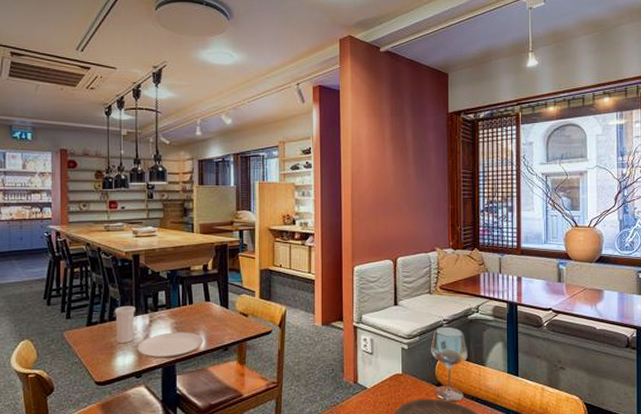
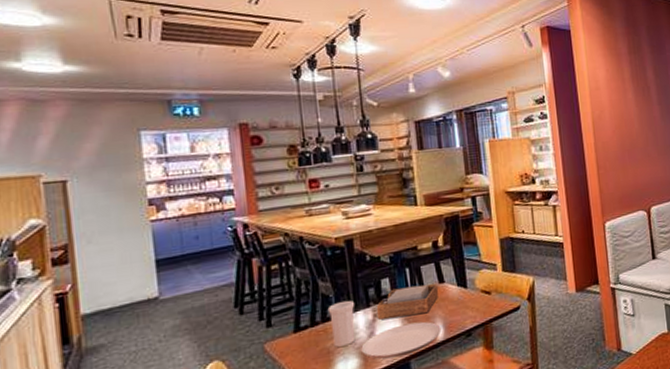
napkin holder: none [152,300,205,326] -> present [376,284,439,320]

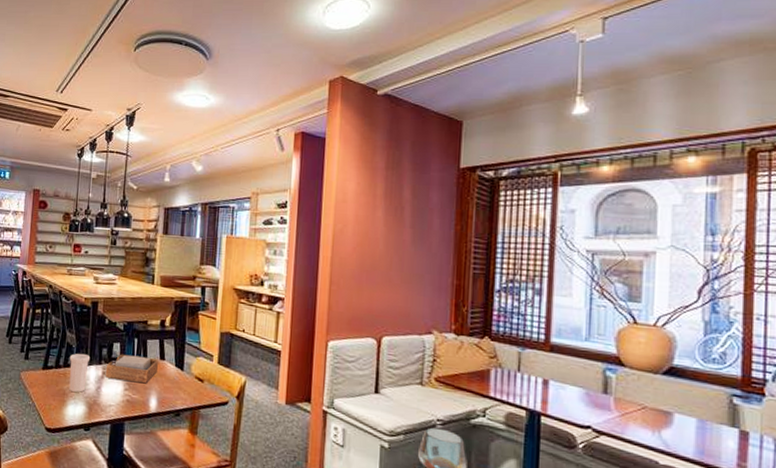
plate: present [361,321,442,359] -> none [88,387,155,416]

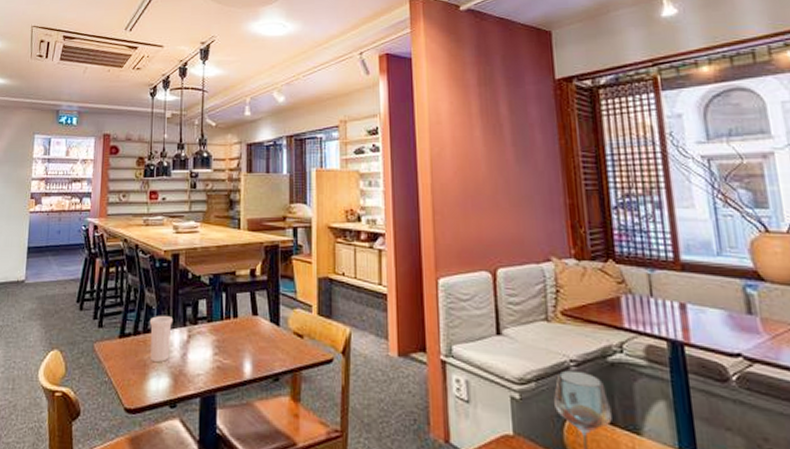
napkin holder: present [105,354,159,384] -> none [191,312,252,346]

